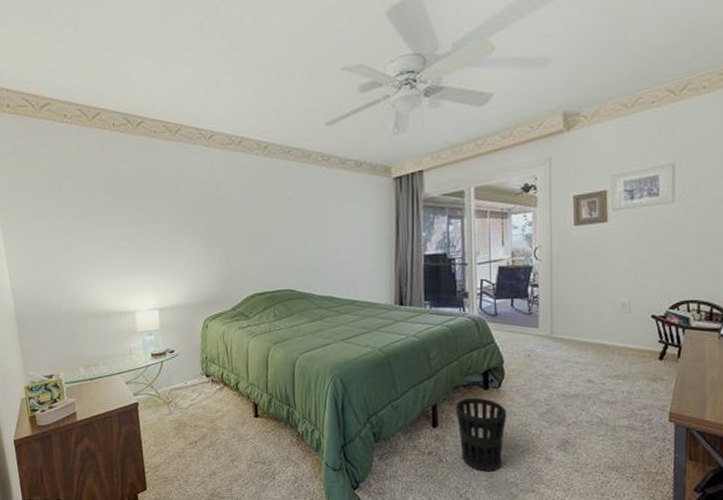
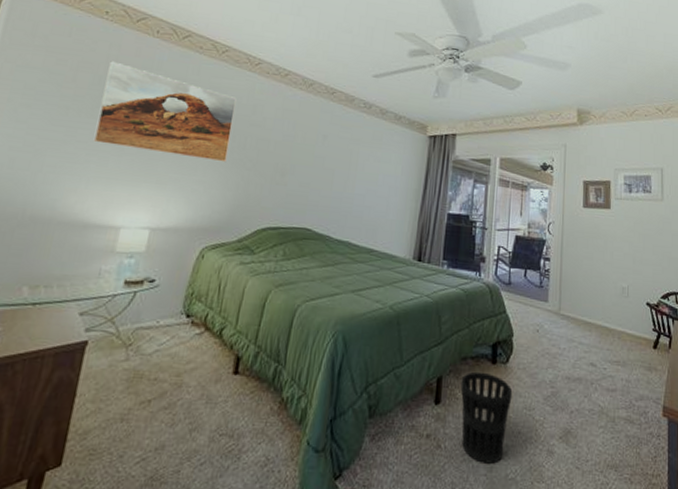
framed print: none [83,163,205,242] -> present [93,61,237,163]

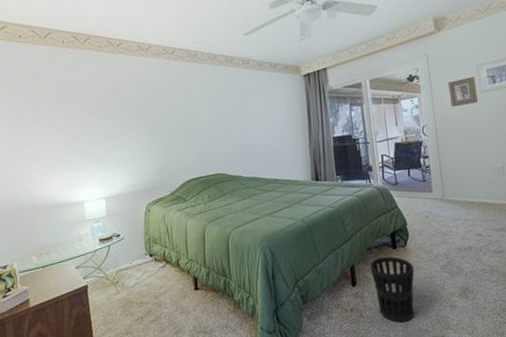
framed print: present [93,61,237,163] -> none [36,75,145,143]

